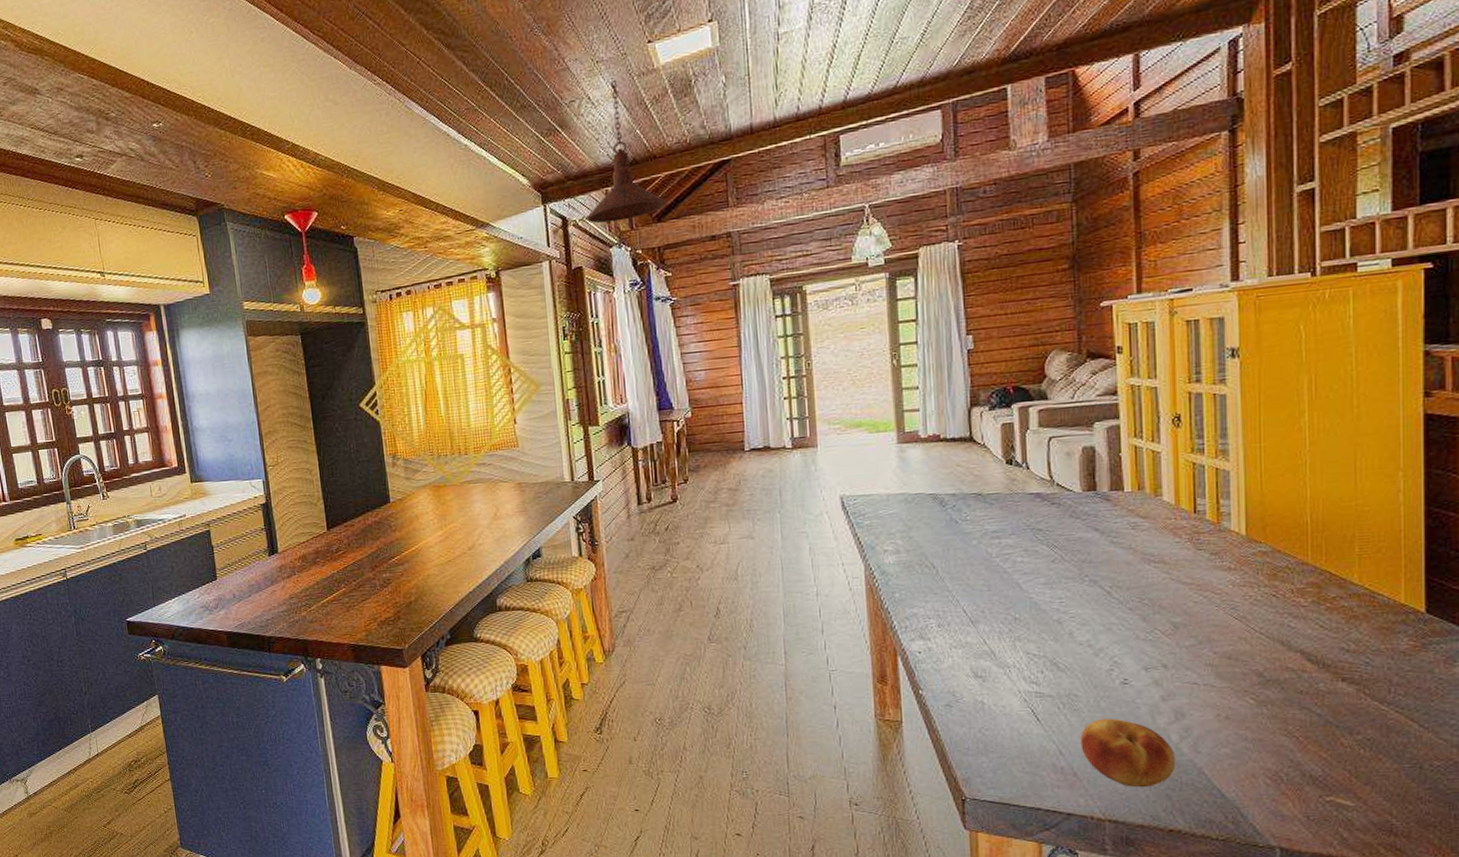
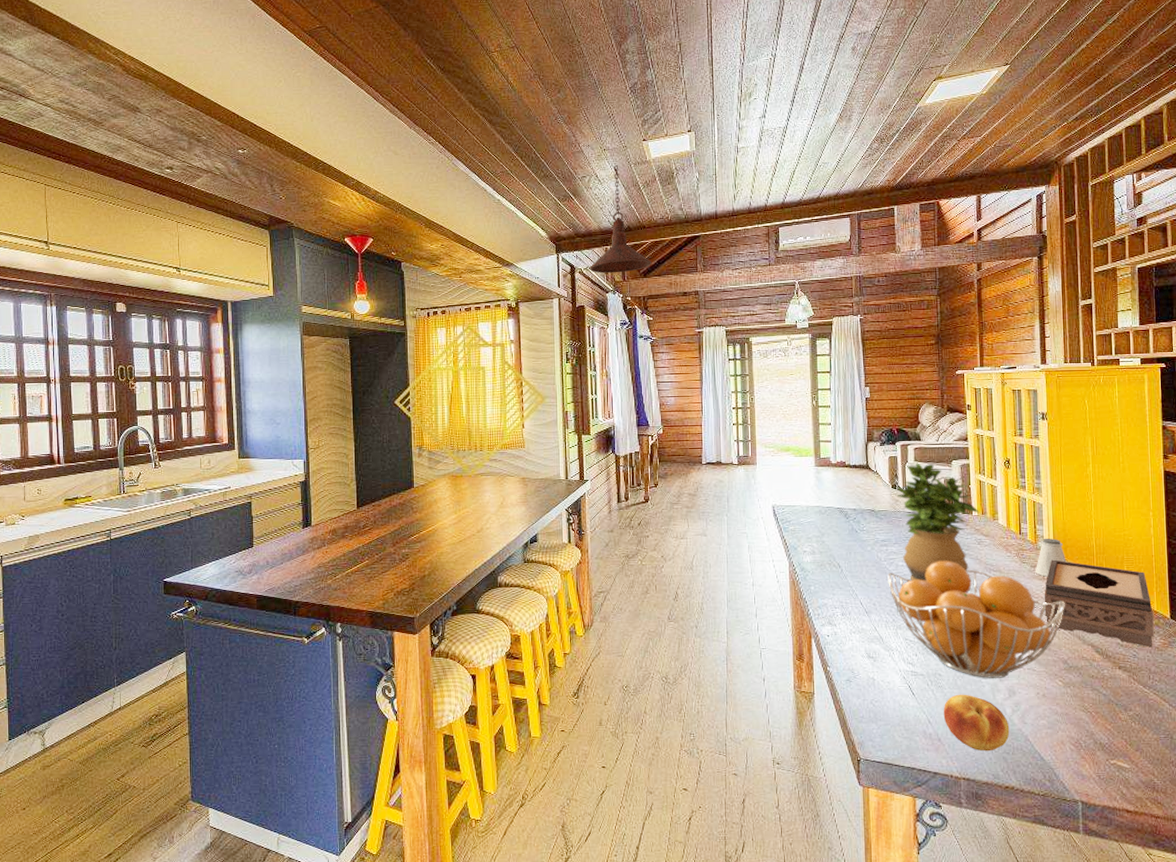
fruit basket: none [1001,552,1262,698] -> present [888,560,1065,678]
potted plant: none [1011,428,1134,580] -> present [895,462,980,582]
saltshaker: none [1216,515,1265,566] -> present [1035,538,1067,577]
tissue box: none [1229,543,1399,652] -> present [1044,559,1154,648]

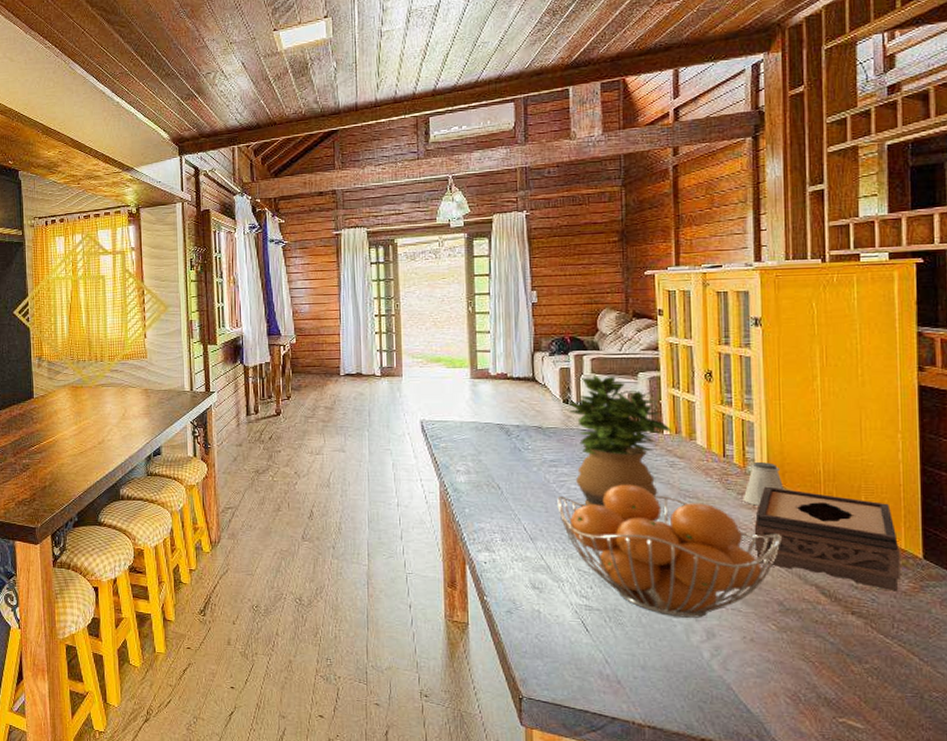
pendant light: present [589,165,652,273] -> none [214,59,284,175]
fruit: present [943,694,1010,752] -> none [624,633,708,699]

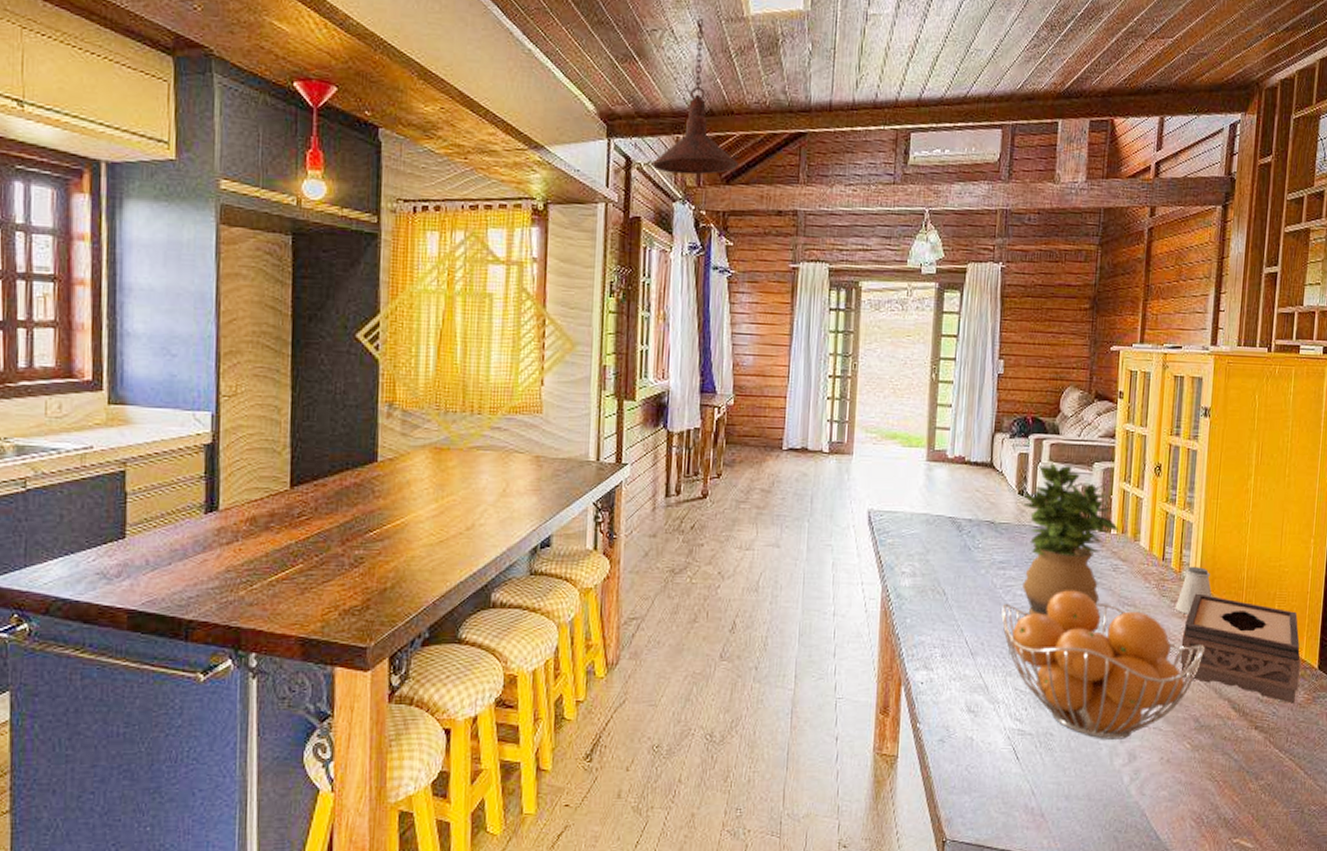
pendant light: none [214,59,284,175] -> present [651,19,739,175]

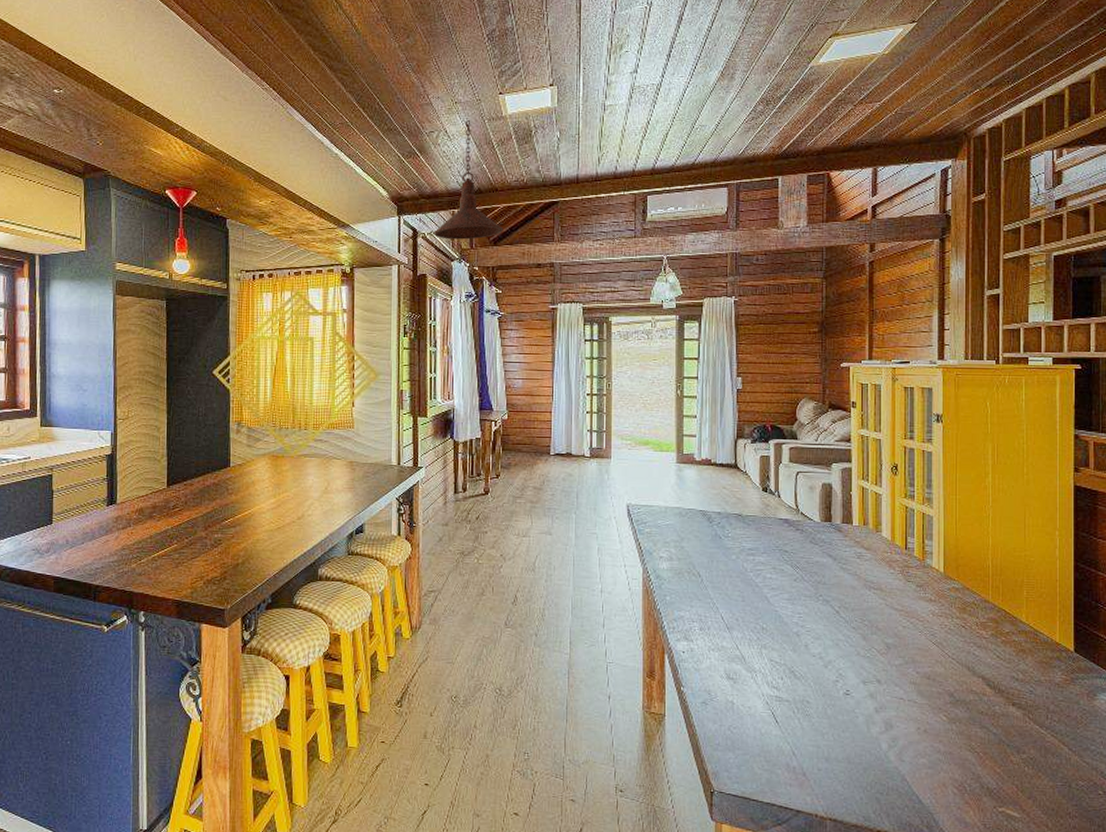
fruit basket: present [1001,590,1205,739] -> none [753,574,954,709]
potted plant: present [1021,463,1119,616] -> none [766,464,861,597]
saltshaker: present [1175,566,1212,615] -> none [921,554,958,598]
tissue box: present [1180,593,1301,704] -> none [930,579,1055,684]

